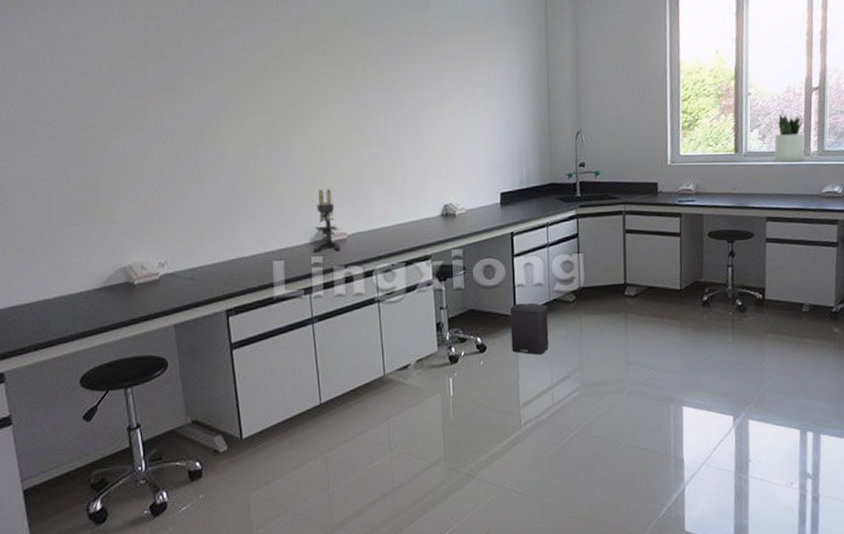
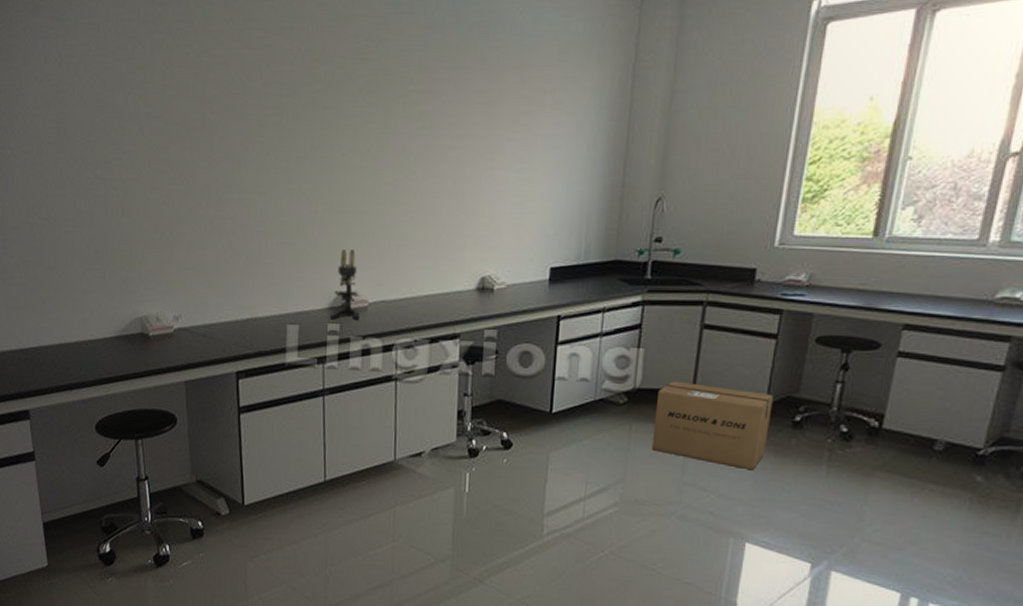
pedal bin: present [509,302,549,355] -> none [542,398,591,461]
box: none [598,278,686,345] -> present [651,381,773,471]
planter: present [772,113,808,163] -> none [927,188,989,255]

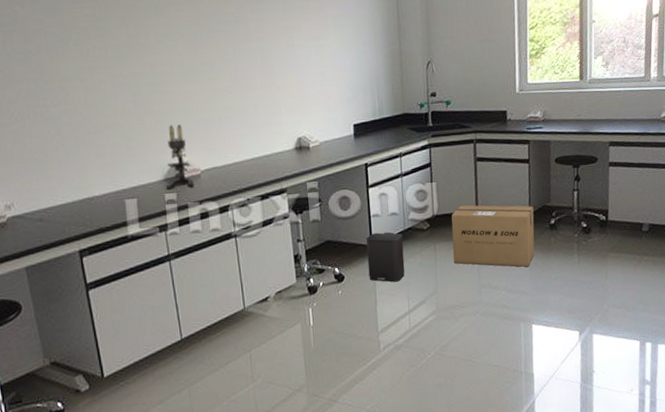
pedal bin: none [542,398,591,461] -> present [366,232,405,282]

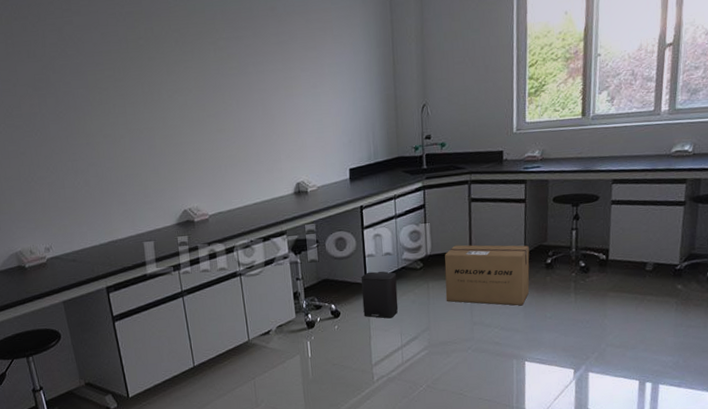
microscope: present [165,125,194,190] -> none [178,173,203,233]

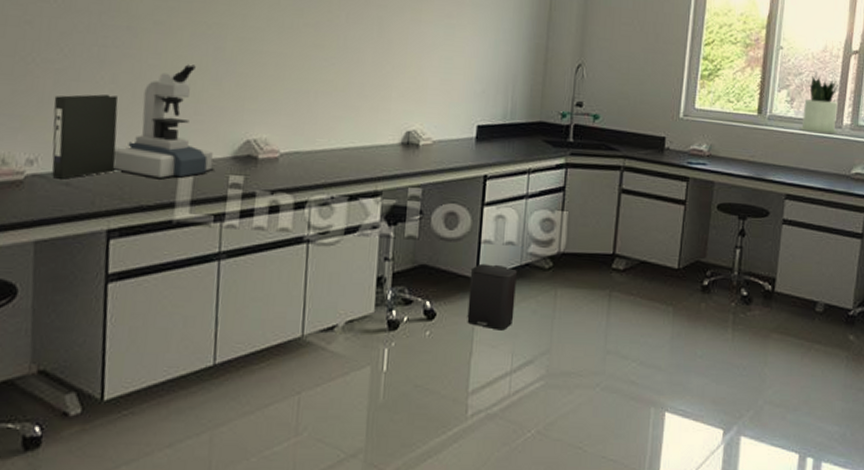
binder: none [52,194,102,258] -> present [51,94,118,179]
microscope: none [98,162,167,248] -> present [113,64,214,180]
box: present [444,245,530,306] -> none [576,245,684,336]
planter: none [620,72,658,125] -> present [799,76,840,135]

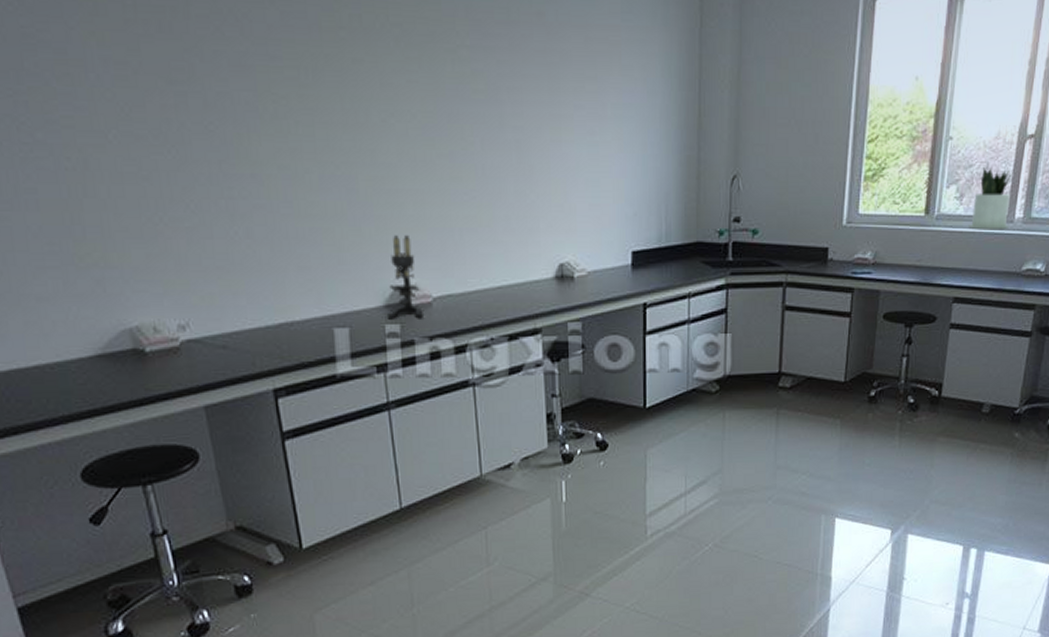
binder: present [51,94,118,179] -> none [191,251,269,343]
microscope: present [113,64,214,180] -> none [264,211,369,335]
microscope: none [232,92,269,173] -> present [386,235,423,320]
pedal bin: present [467,263,517,331] -> none [638,392,685,455]

